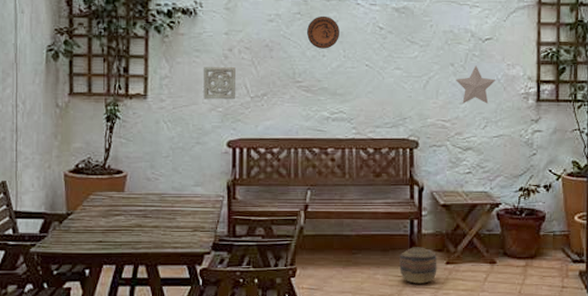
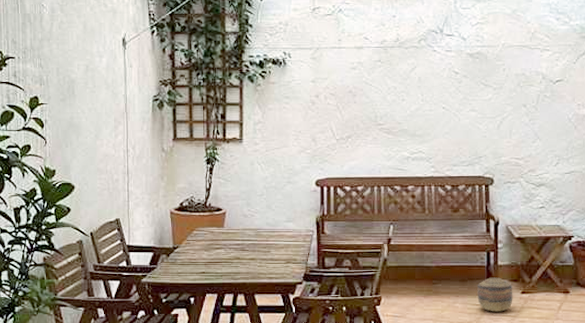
wall ornament: present [203,67,236,100] -> none [293,112,323,142]
decorative plate: present [306,15,339,49] -> none [386,62,417,93]
decorative star: present [456,65,496,104] -> none [528,106,567,142]

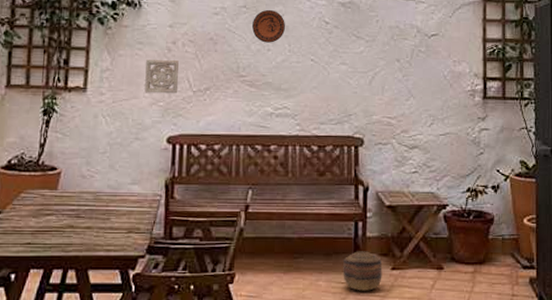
wall ornament: none [293,112,323,142] -> present [144,60,179,94]
decorative plate: none [386,62,417,93] -> present [251,9,285,43]

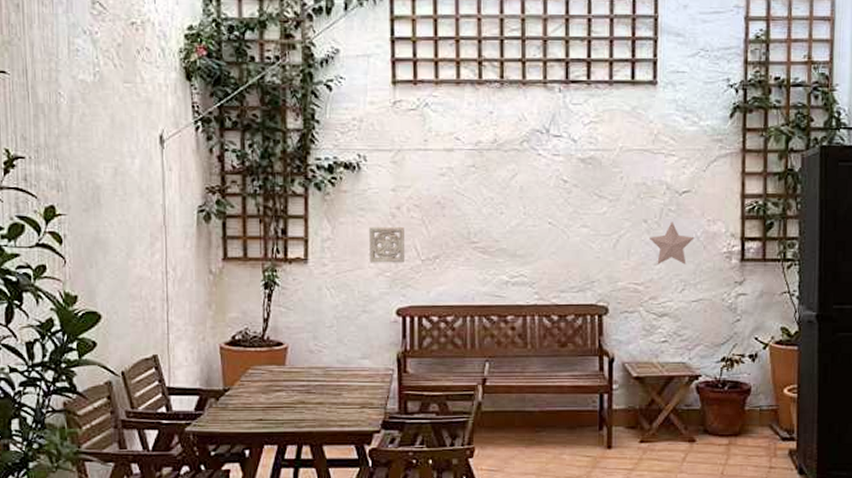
decorative plate: present [251,9,285,43] -> none [482,168,519,205]
basket: present [343,251,383,291] -> none [588,424,630,464]
decorative star: none [402,61,442,101] -> present [650,221,695,265]

